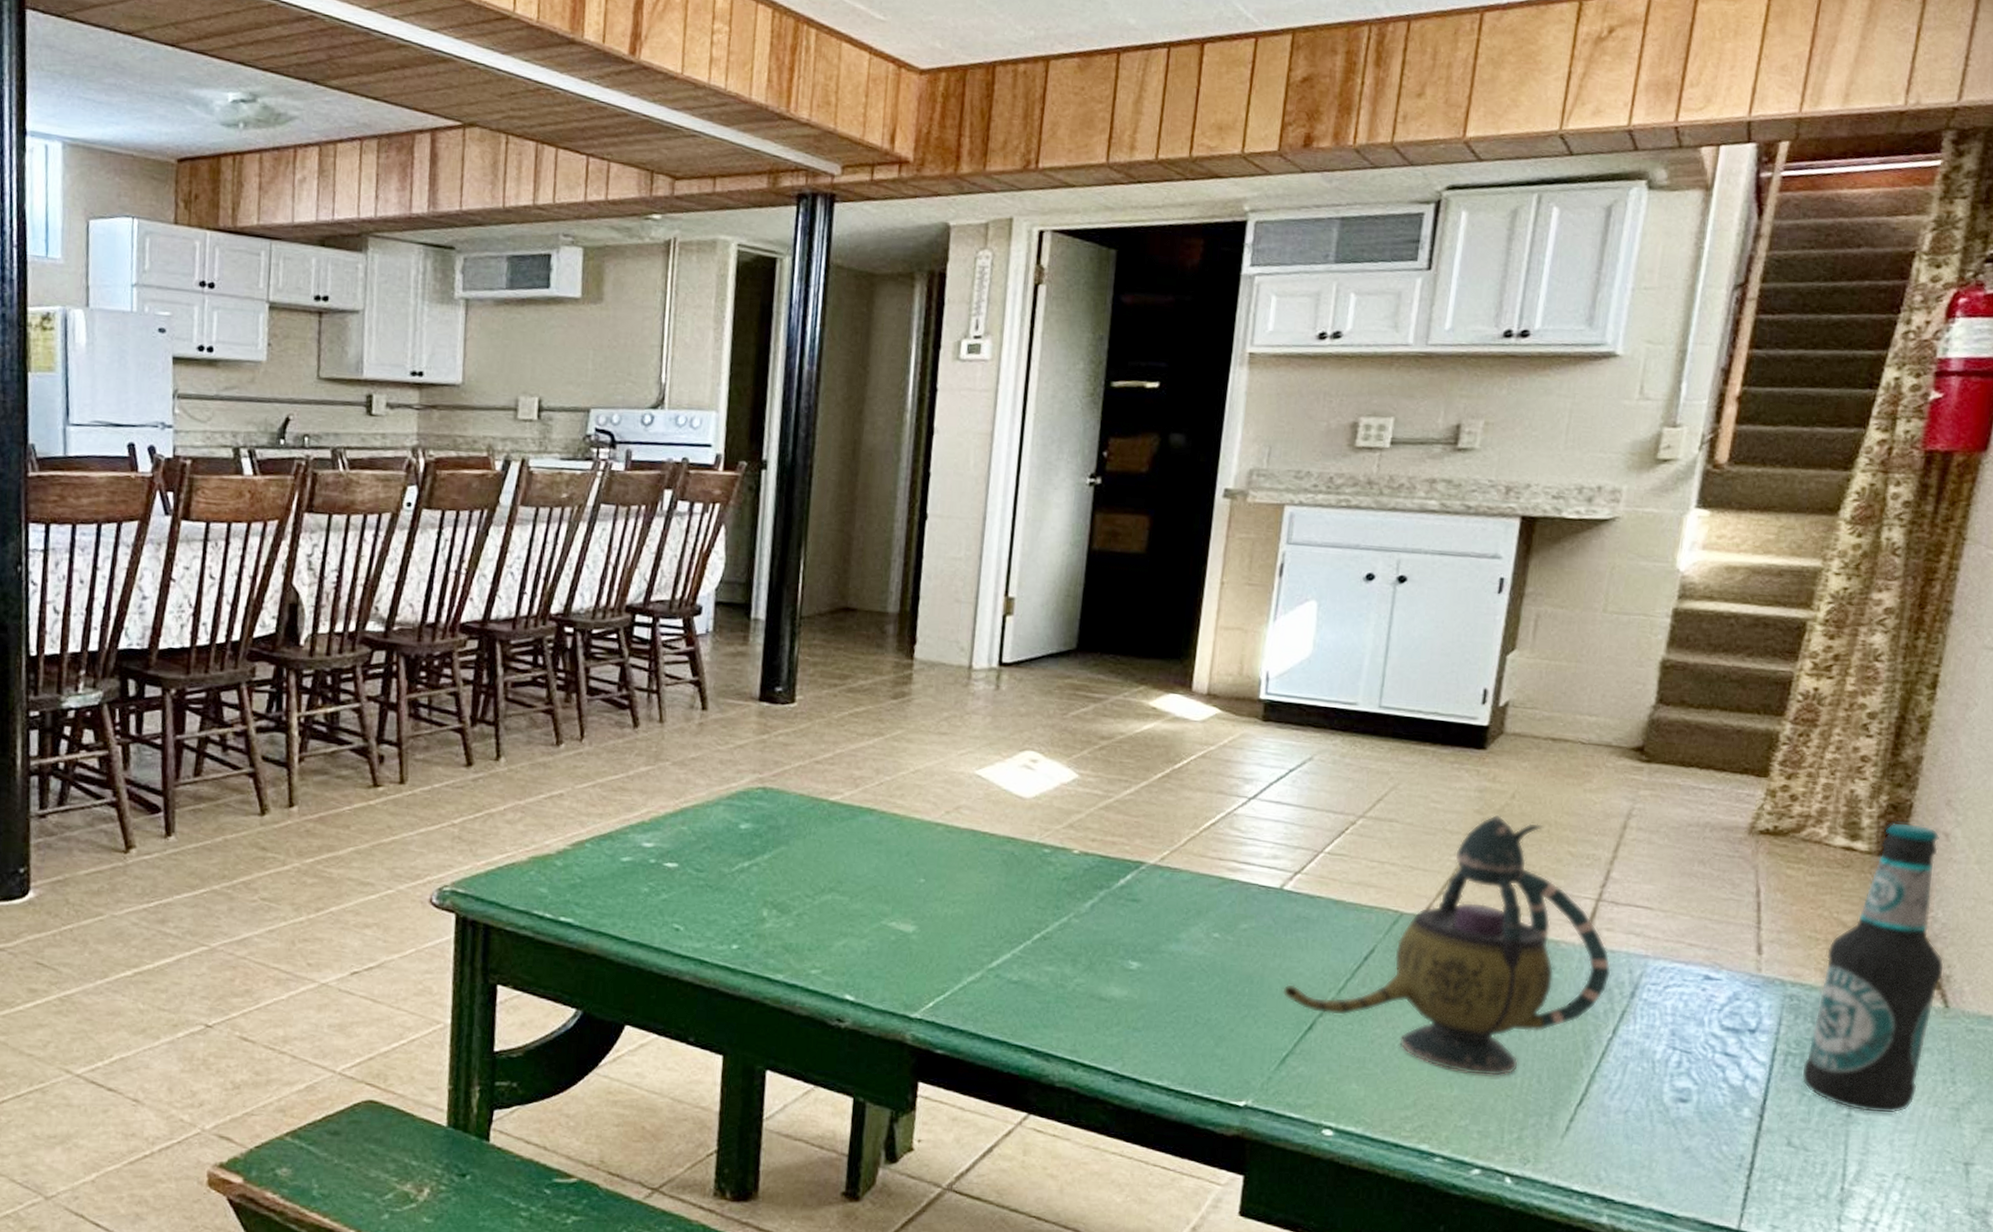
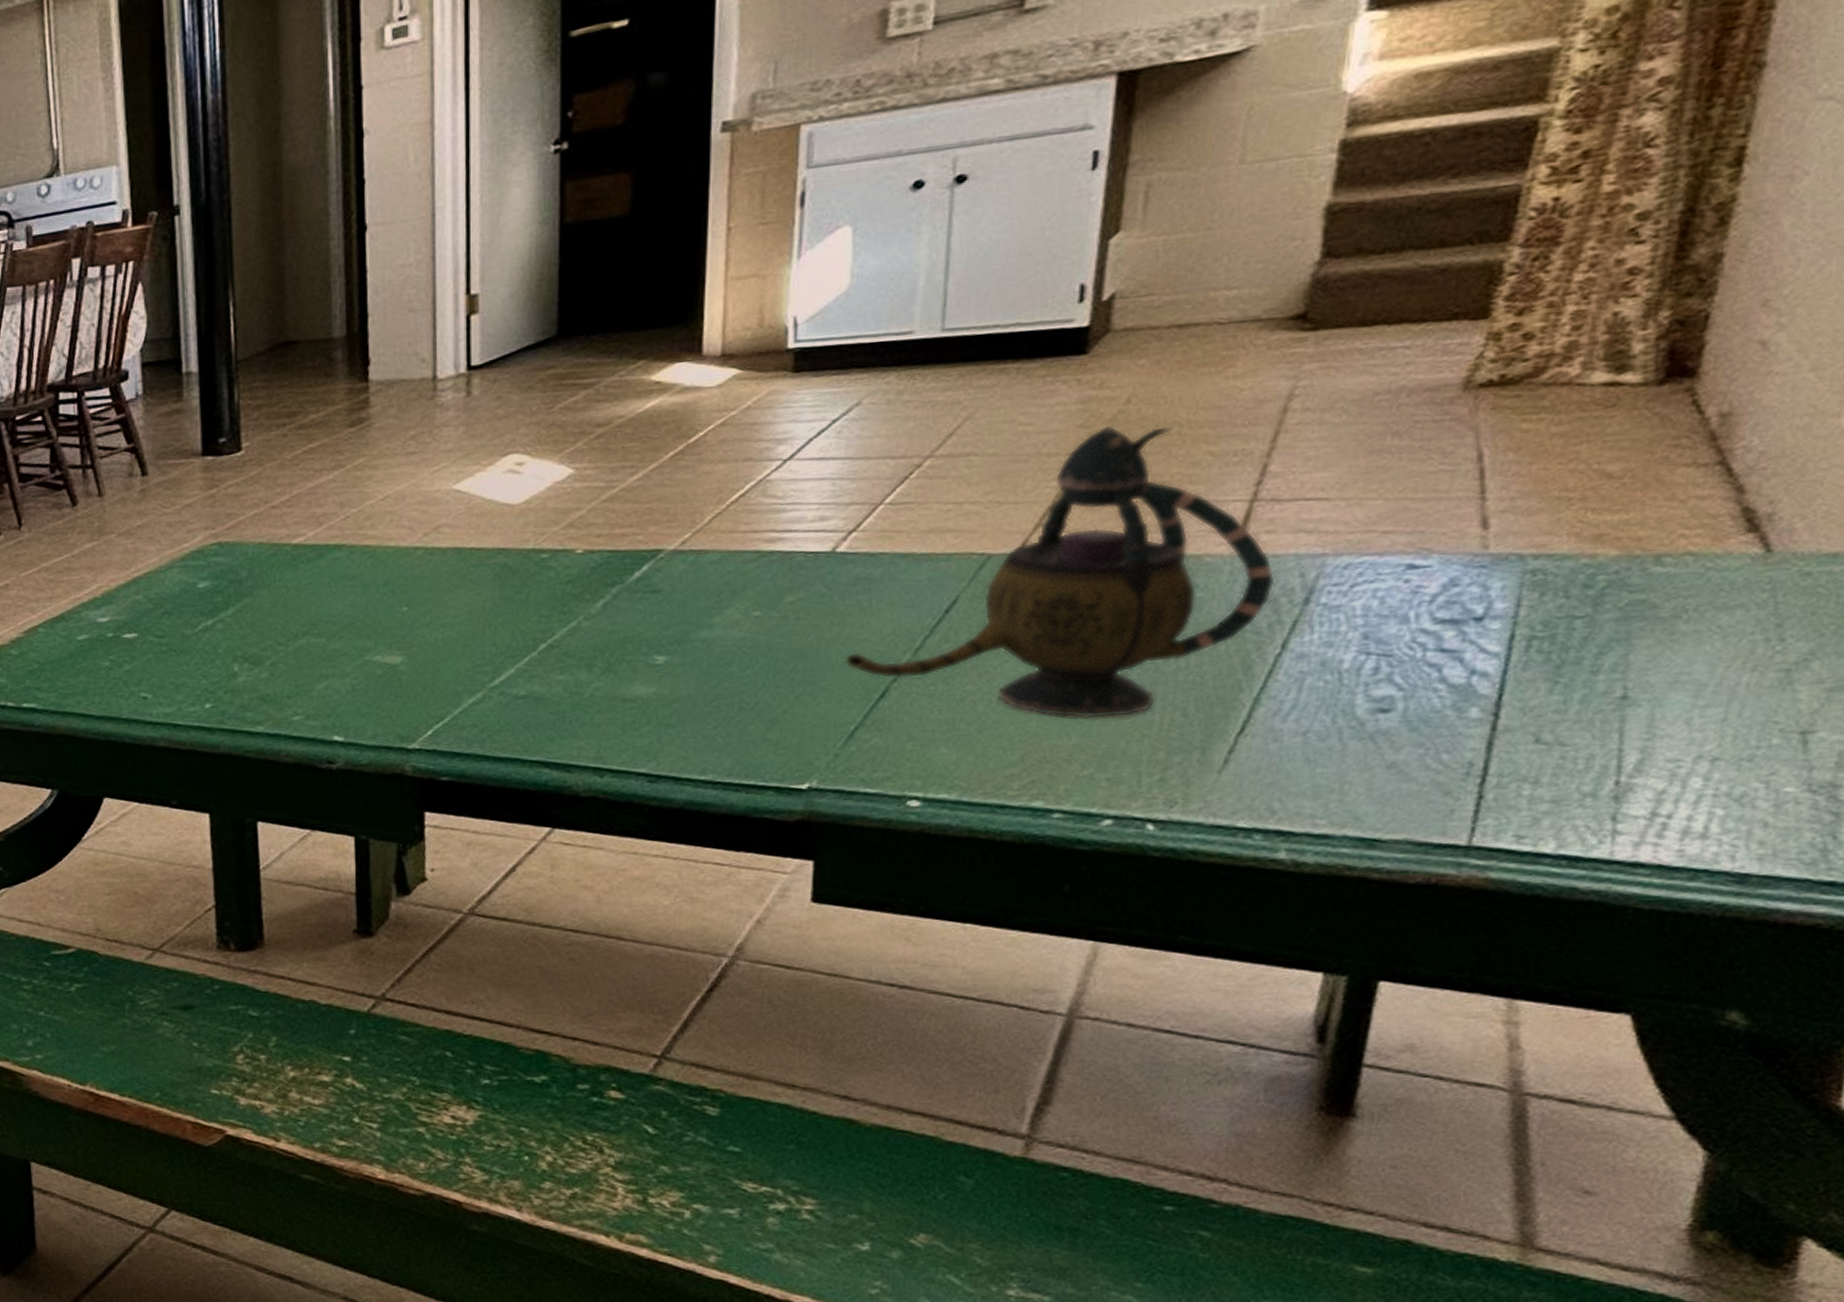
bottle: present [1802,822,1945,1114] -> none [1553,337,1764,691]

